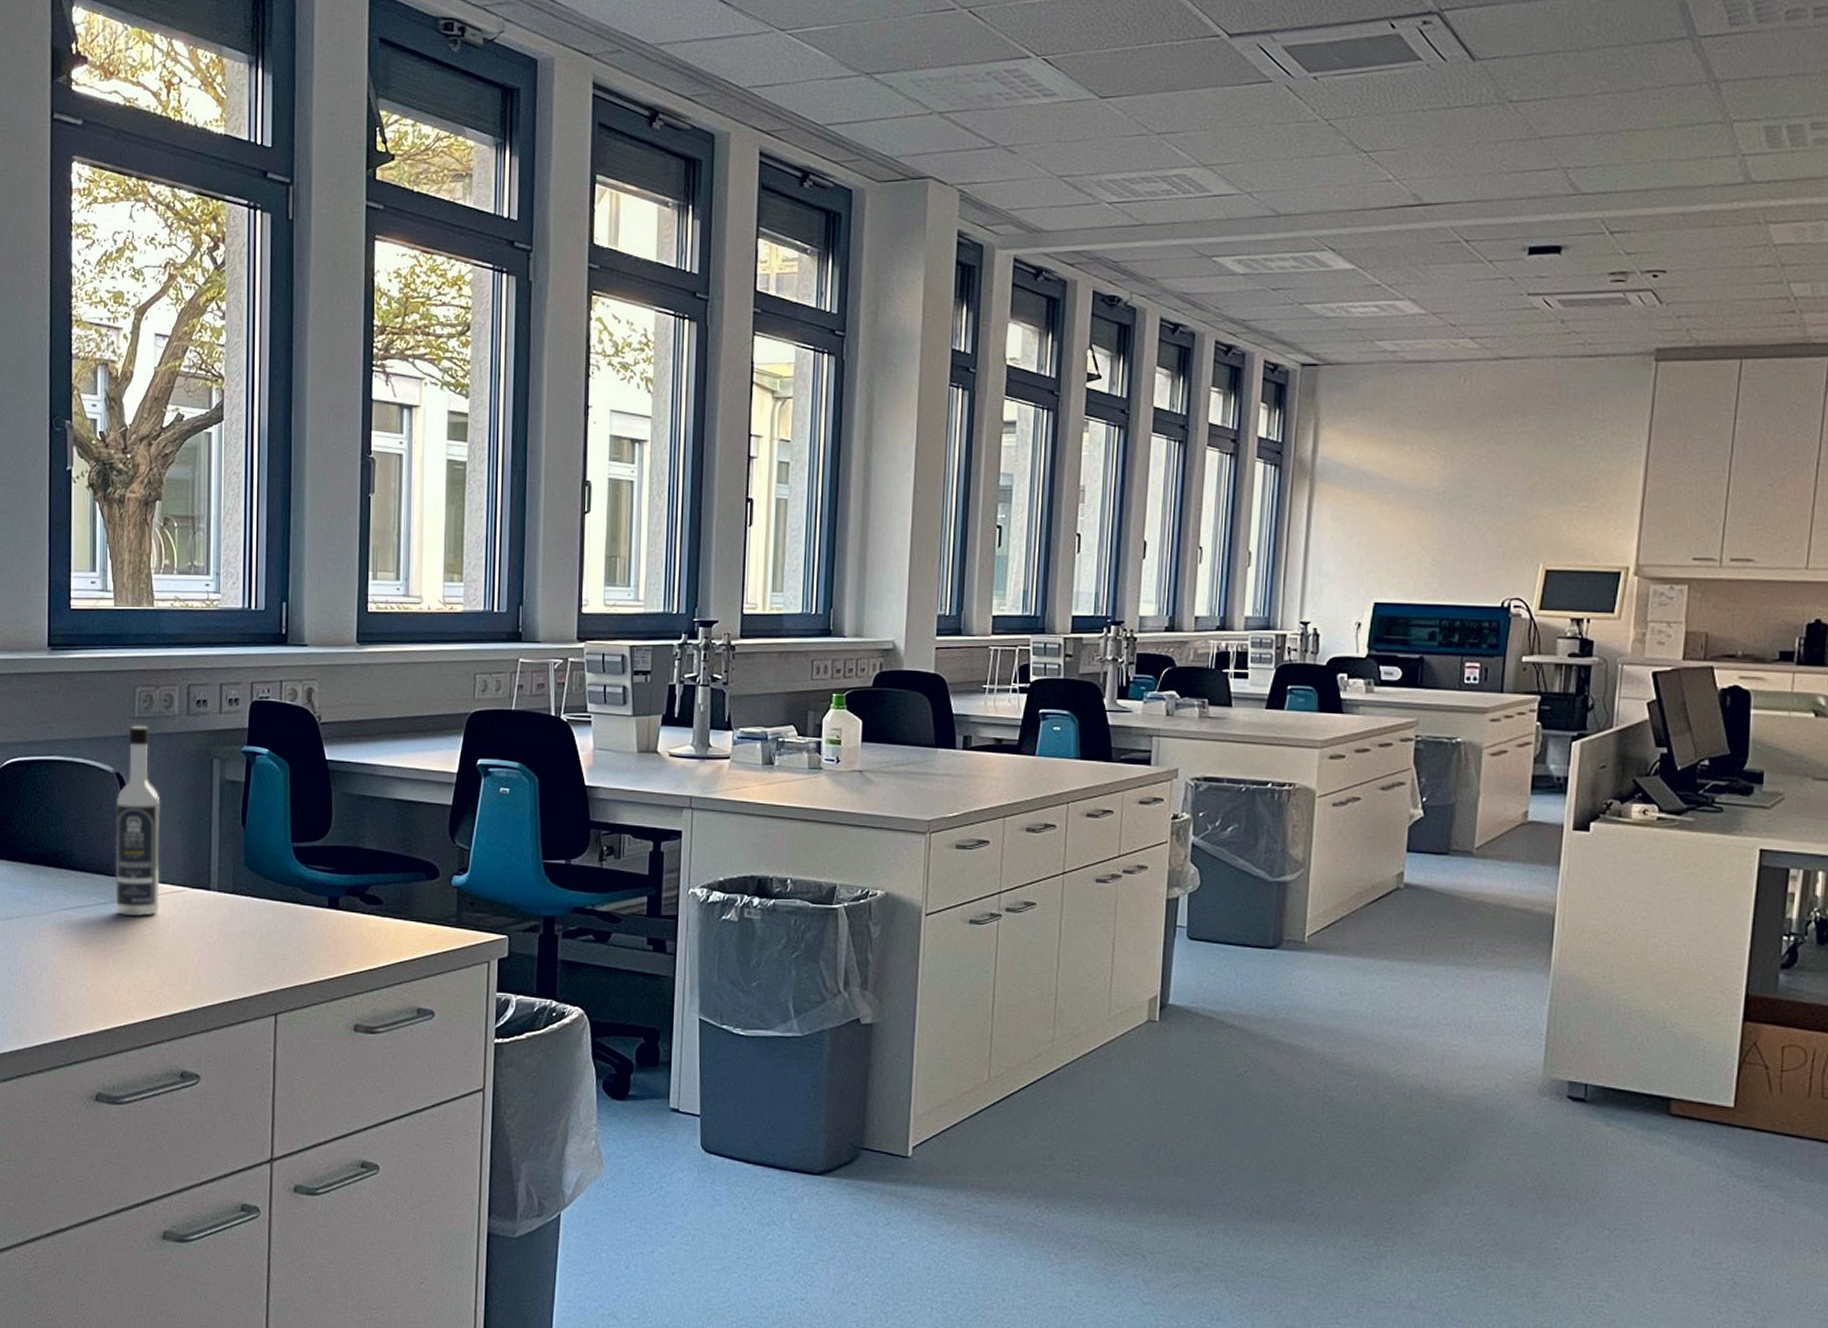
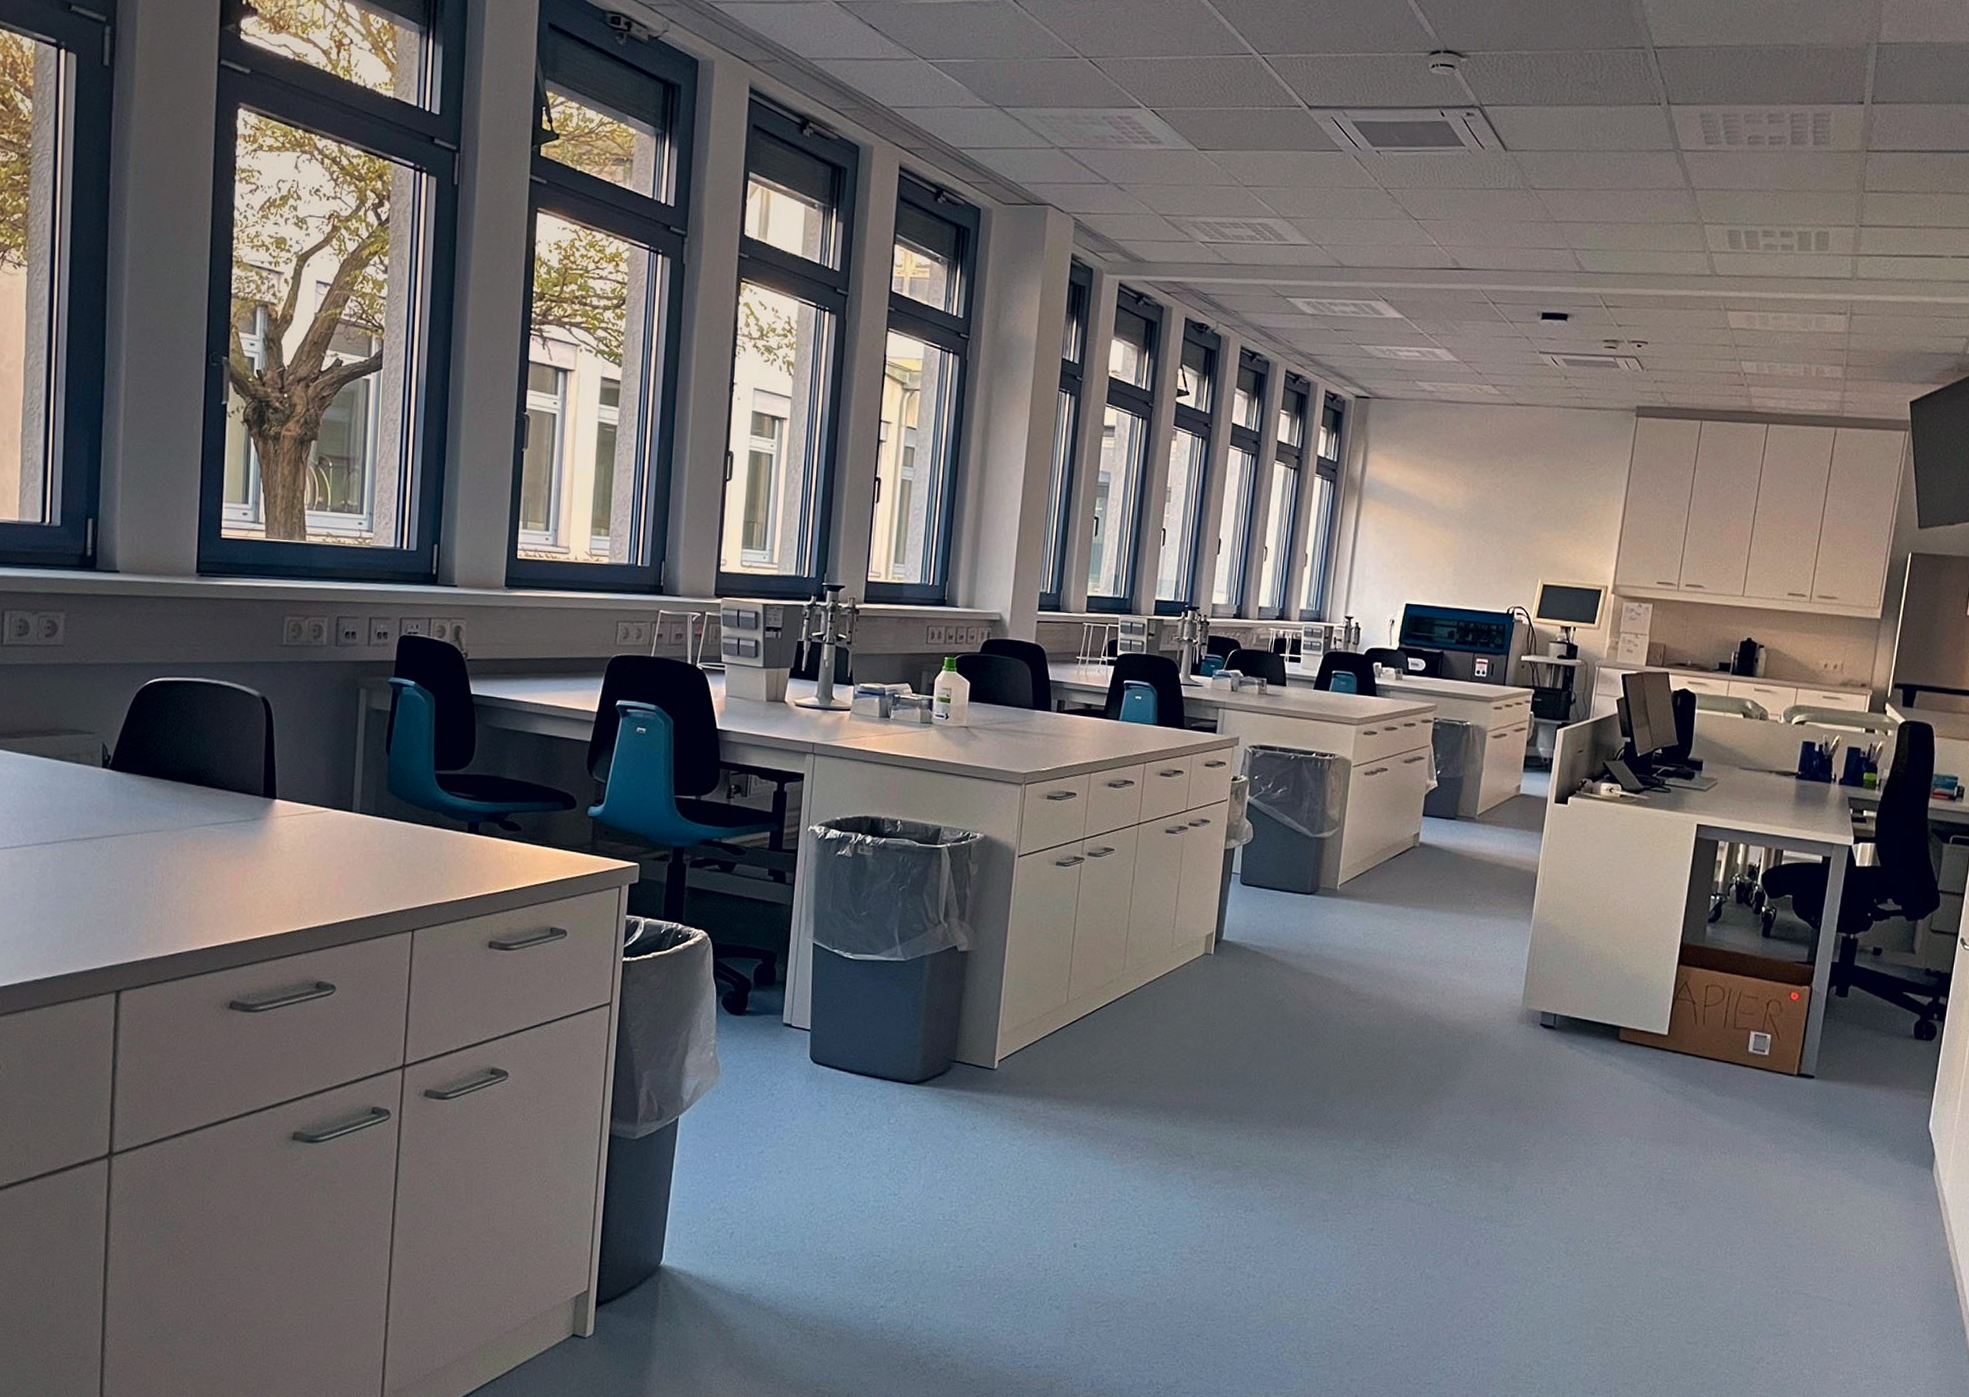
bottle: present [116,725,160,917] -> none [257,653,305,835]

